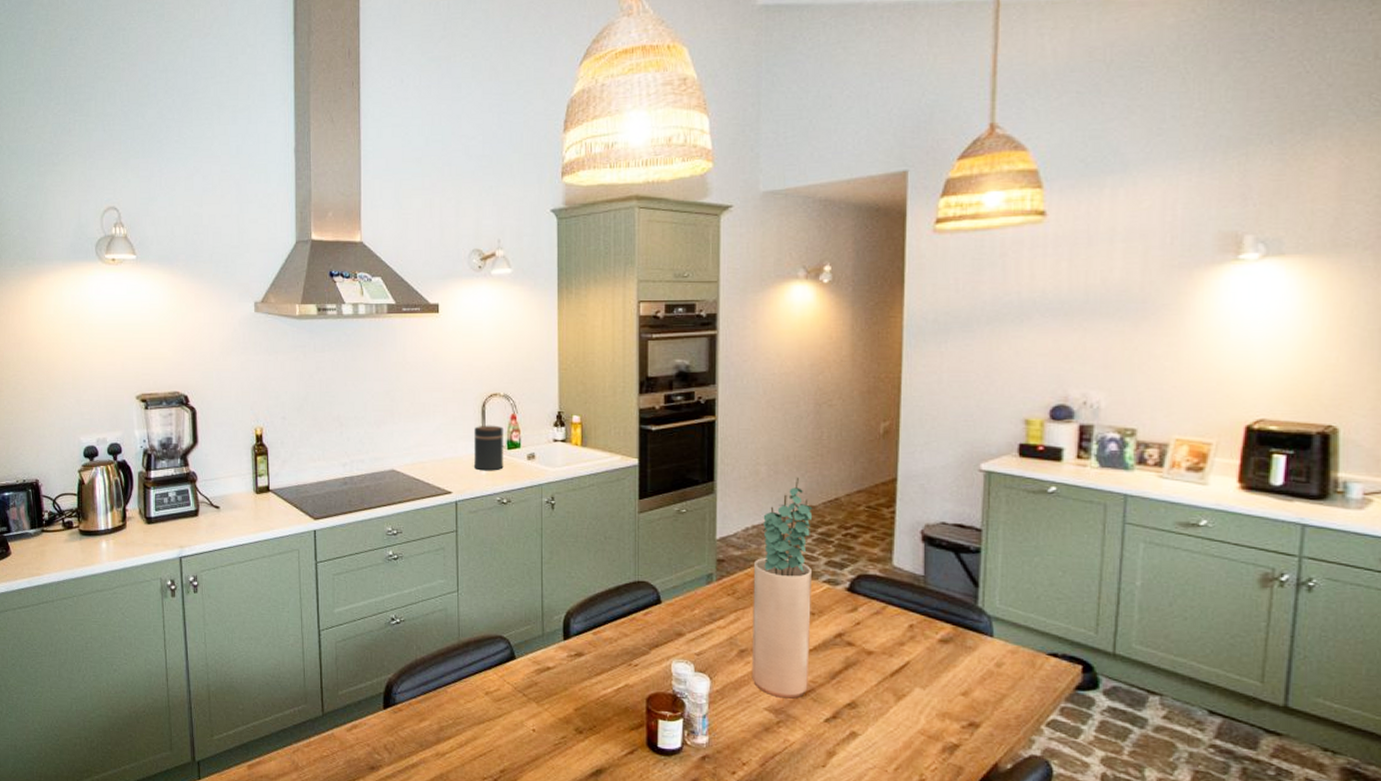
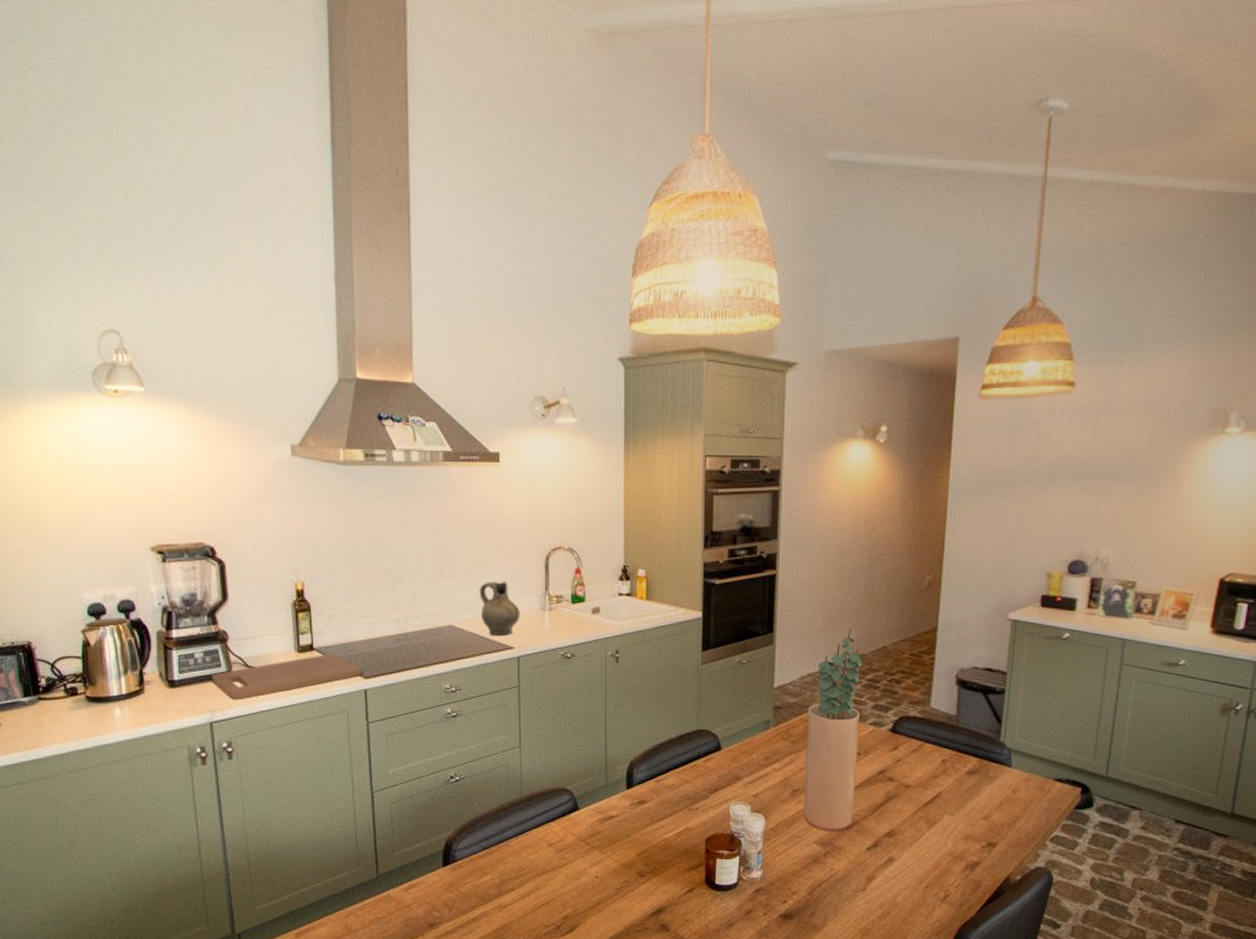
cutting board: none [182,495,312,537] -> present [211,653,362,700]
ceramic jug: none [419,427,458,480] -> present [479,581,520,636]
cylinder: present [474,425,504,471] -> none [537,579,568,626]

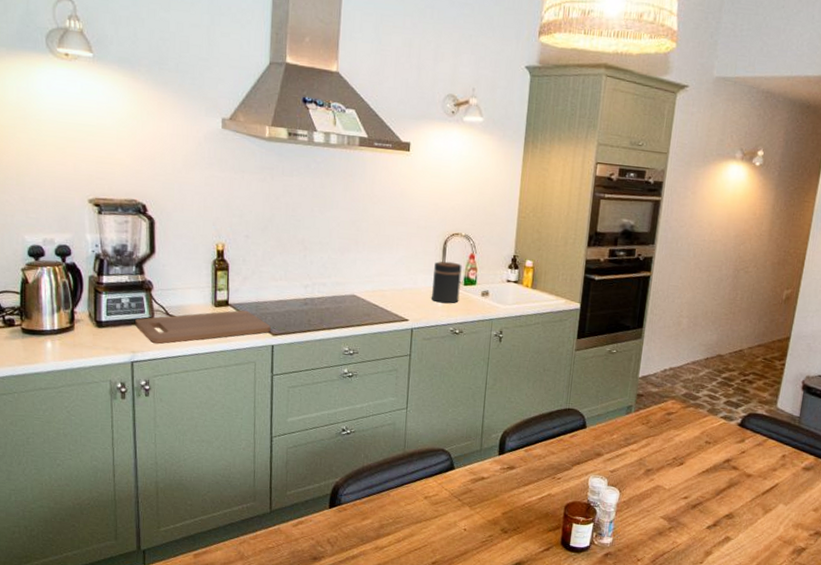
ceramic jug: present [479,581,520,636] -> none [381,258,417,309]
cylinder: none [537,579,568,626] -> present [432,261,462,304]
vase: present [803,627,863,831] -> none [653,330,721,510]

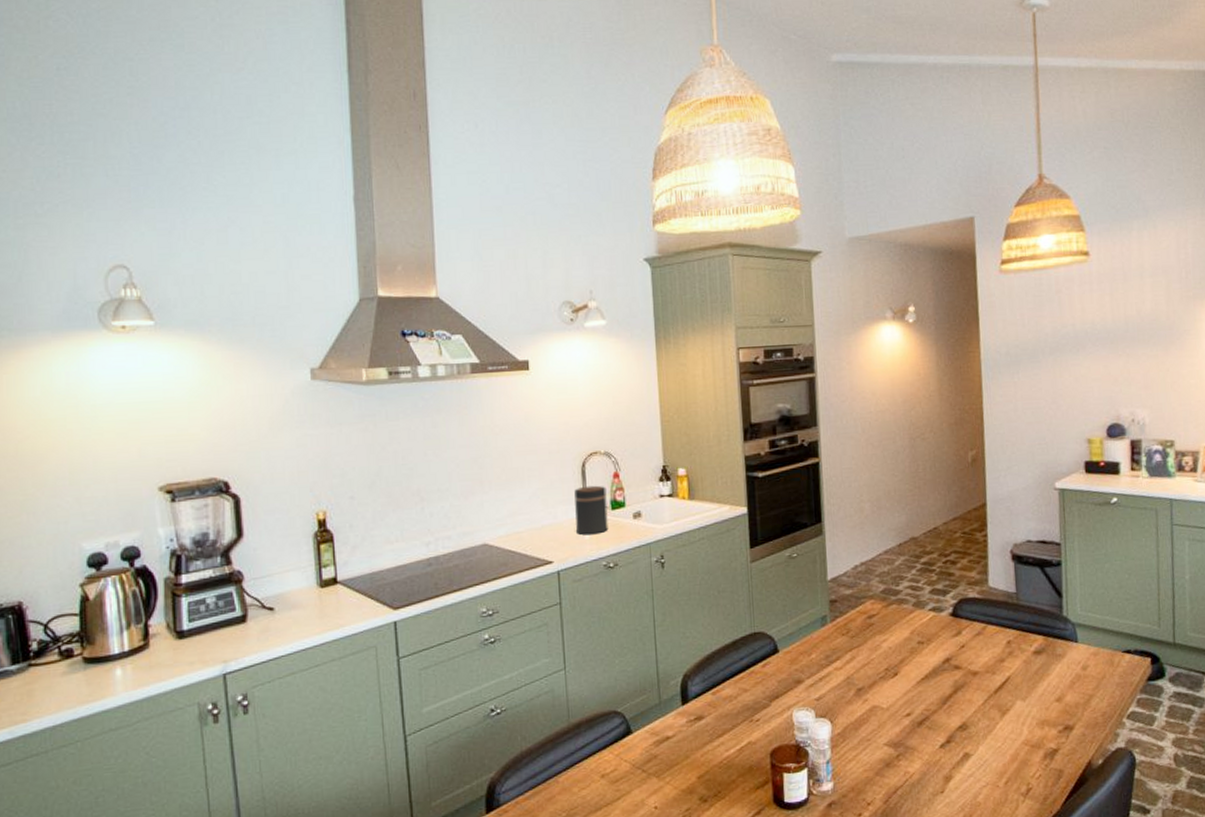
cutting board: present [135,310,271,345] -> none [225,585,391,647]

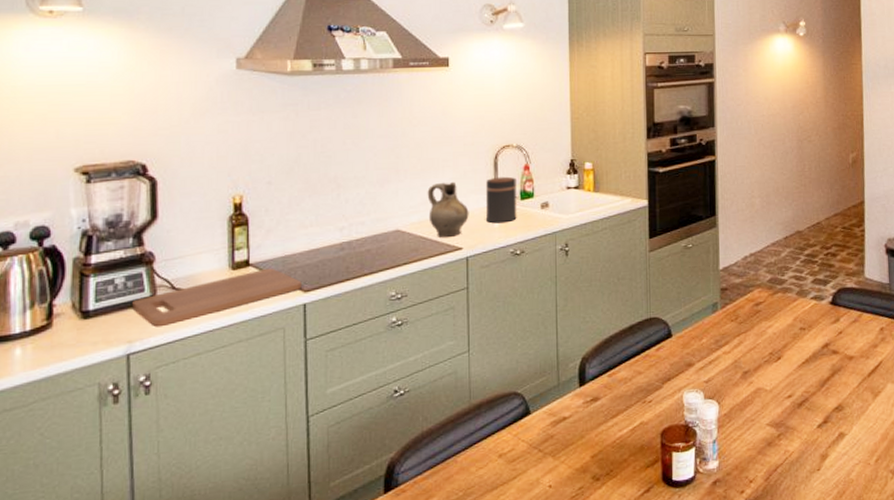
cutting board: none [225,585,391,647] -> present [132,268,302,328]
ceramic jug: none [513,492,558,551] -> present [427,181,469,237]

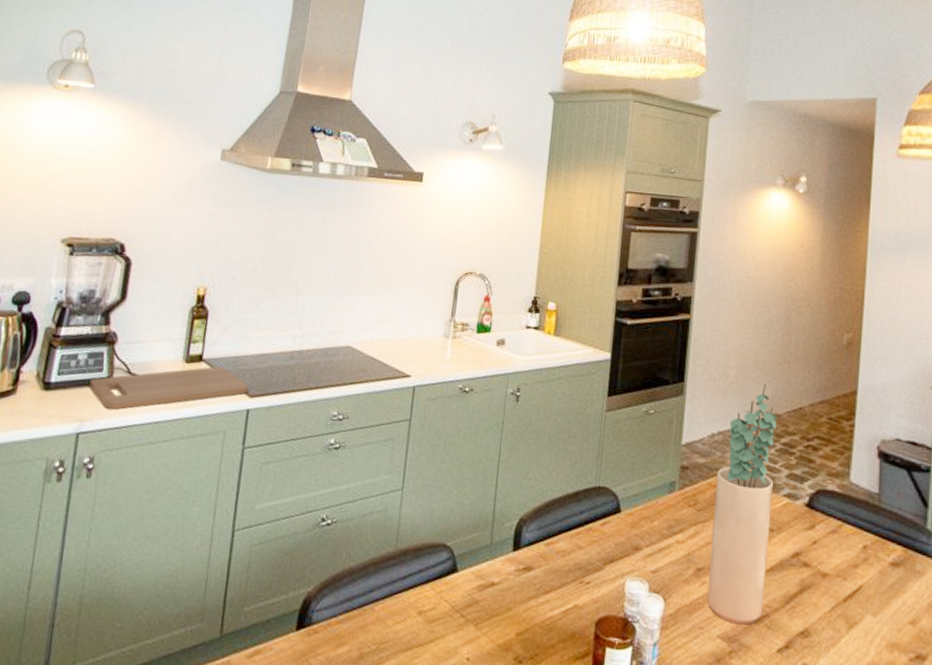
ceramic jug: present [427,181,469,237] -> none [381,302,423,362]
cylinder: present [486,176,517,224] -> none [439,304,475,356]
vase: none [752,206,803,412] -> present [707,383,778,625]

